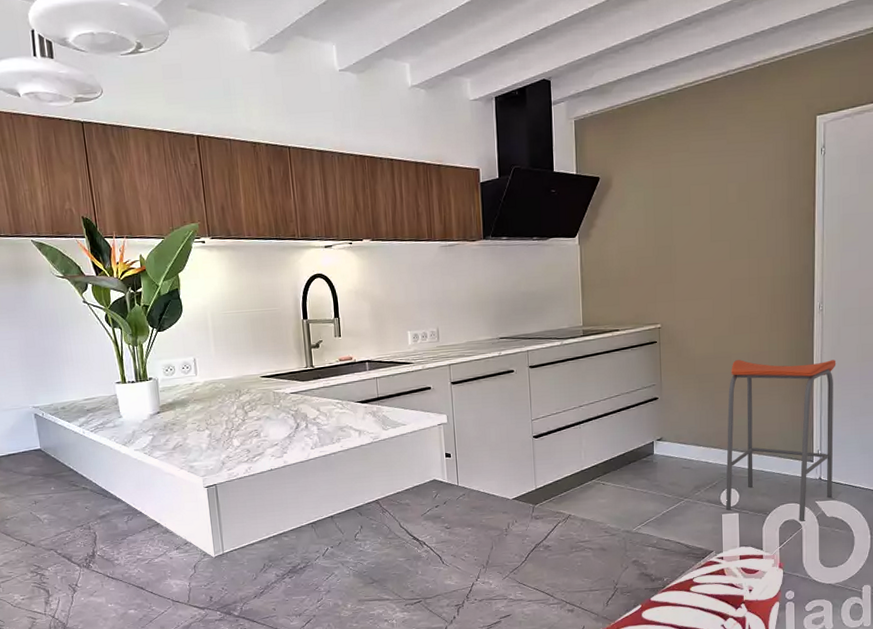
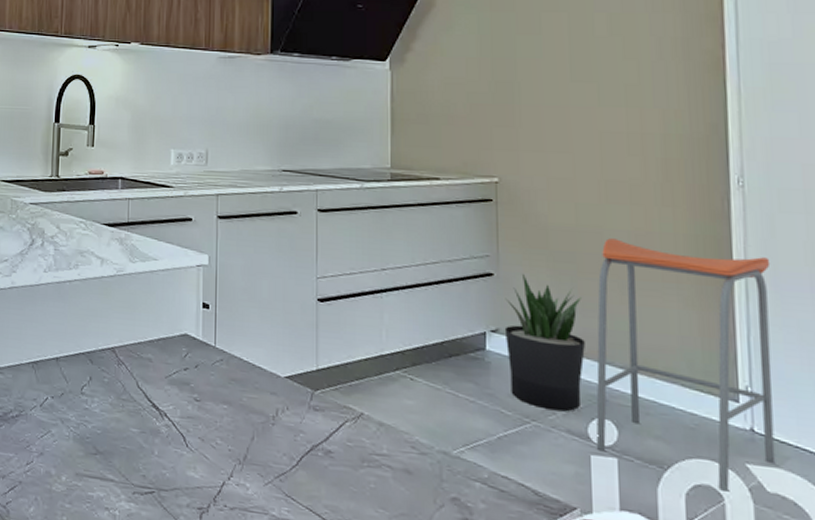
planter: none [666,395,719,489] -> present [504,274,585,412]

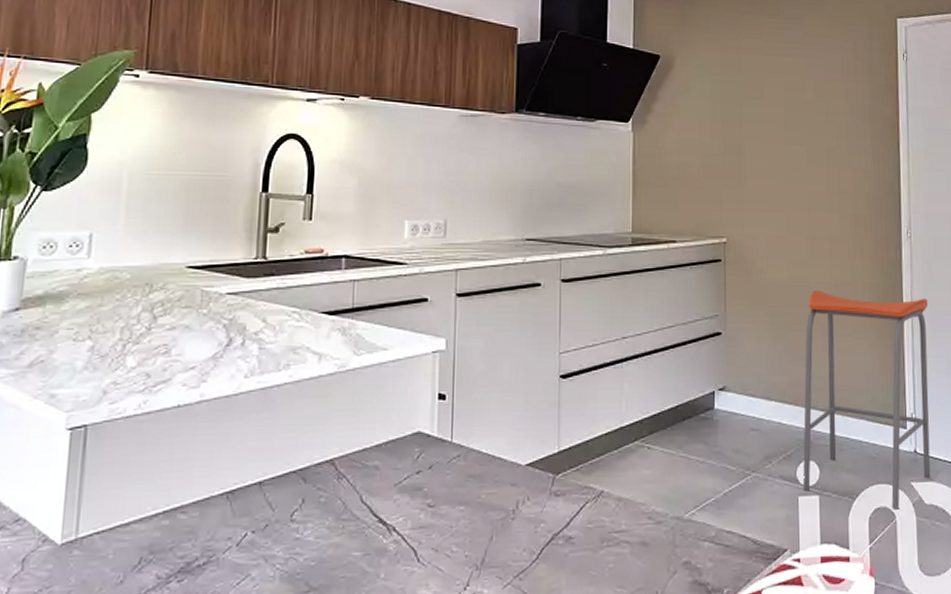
planter: present [504,274,585,412] -> none [730,331,795,460]

